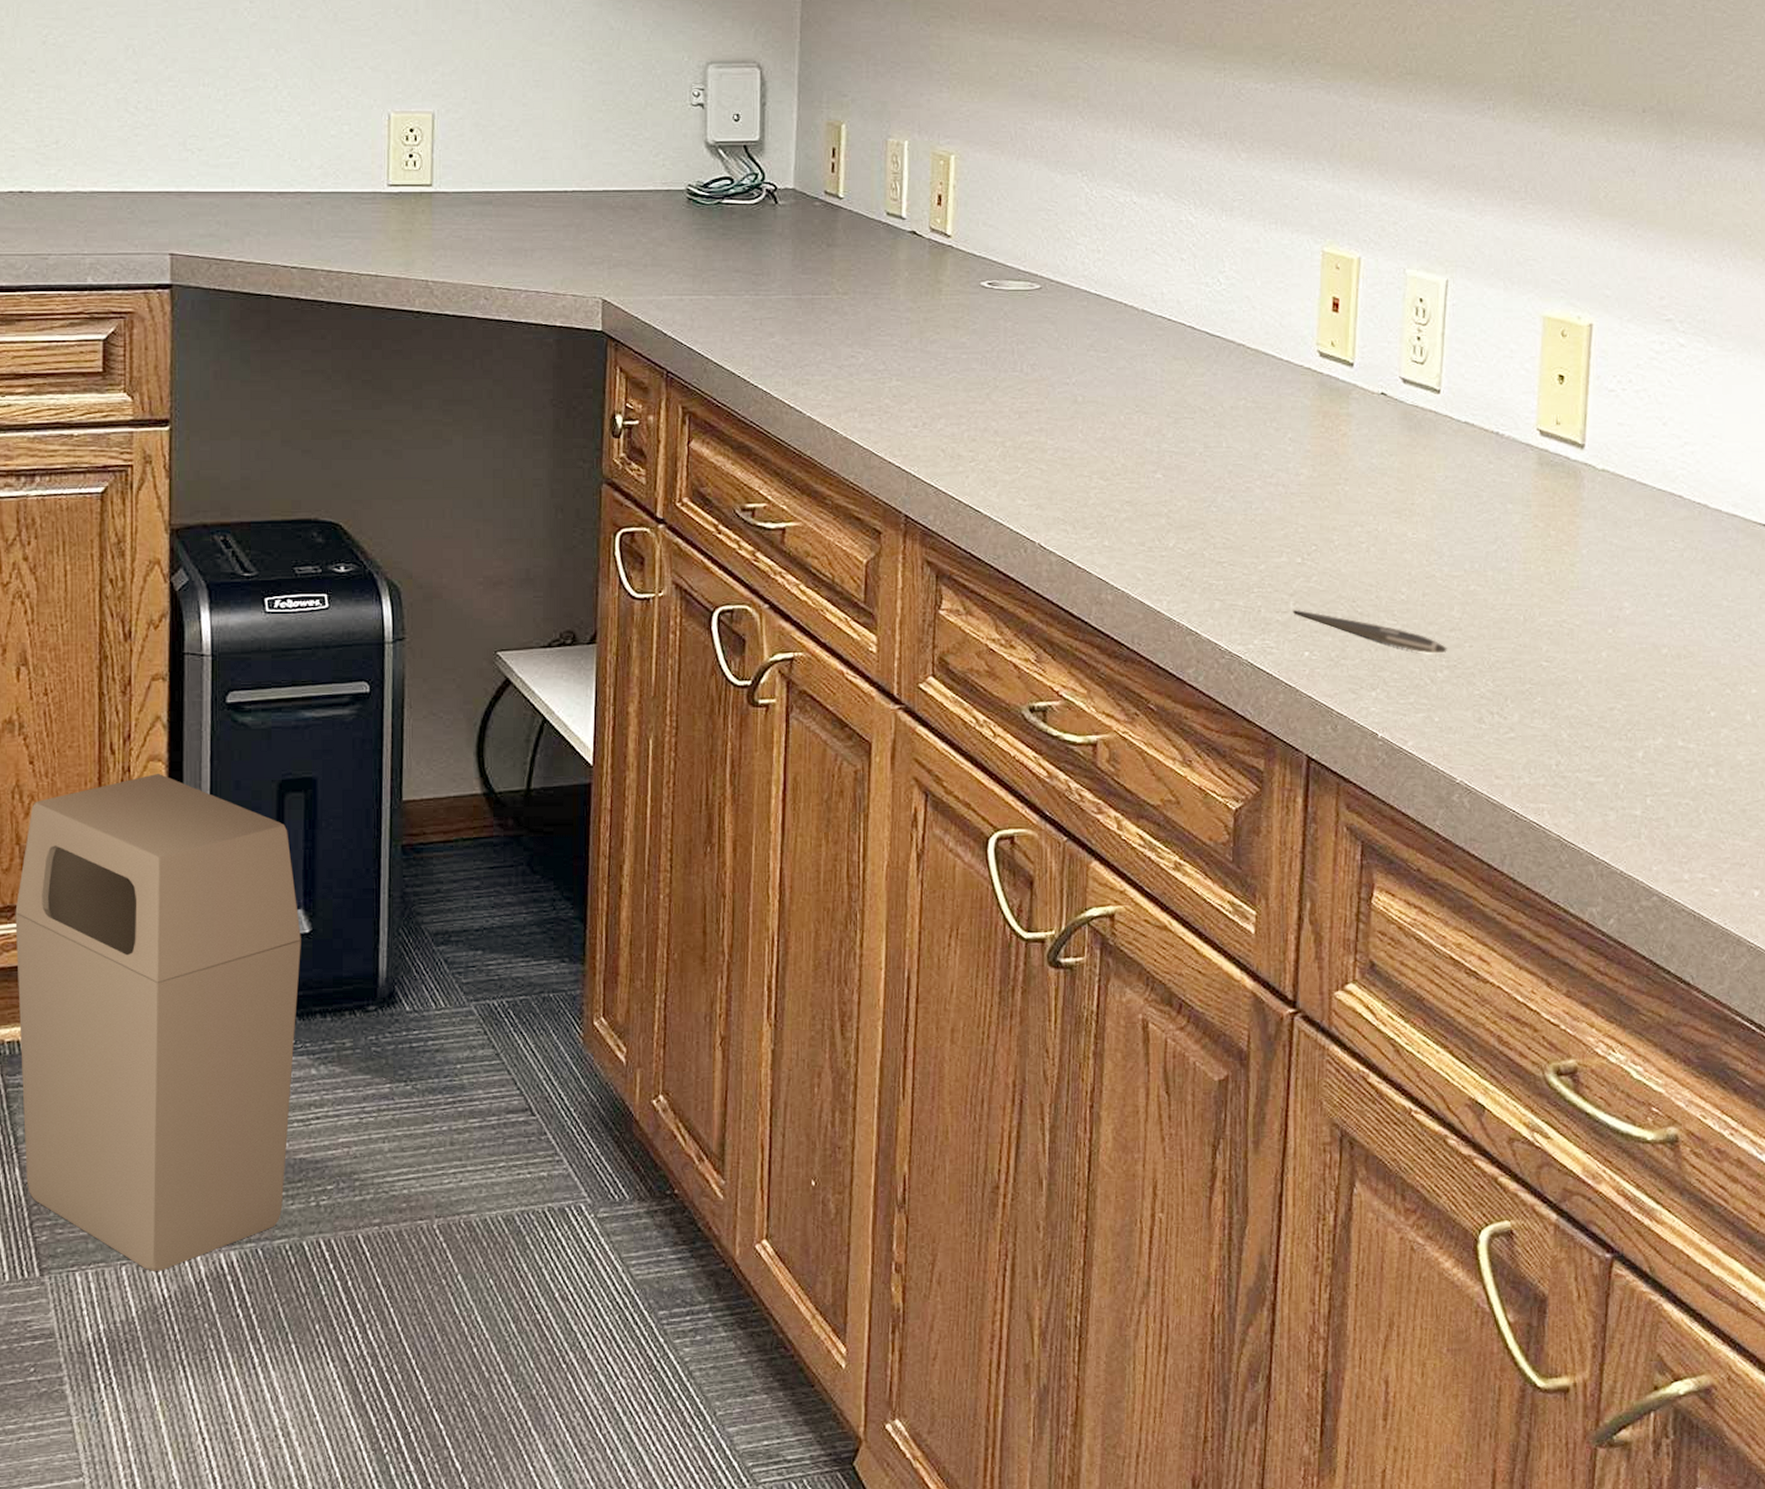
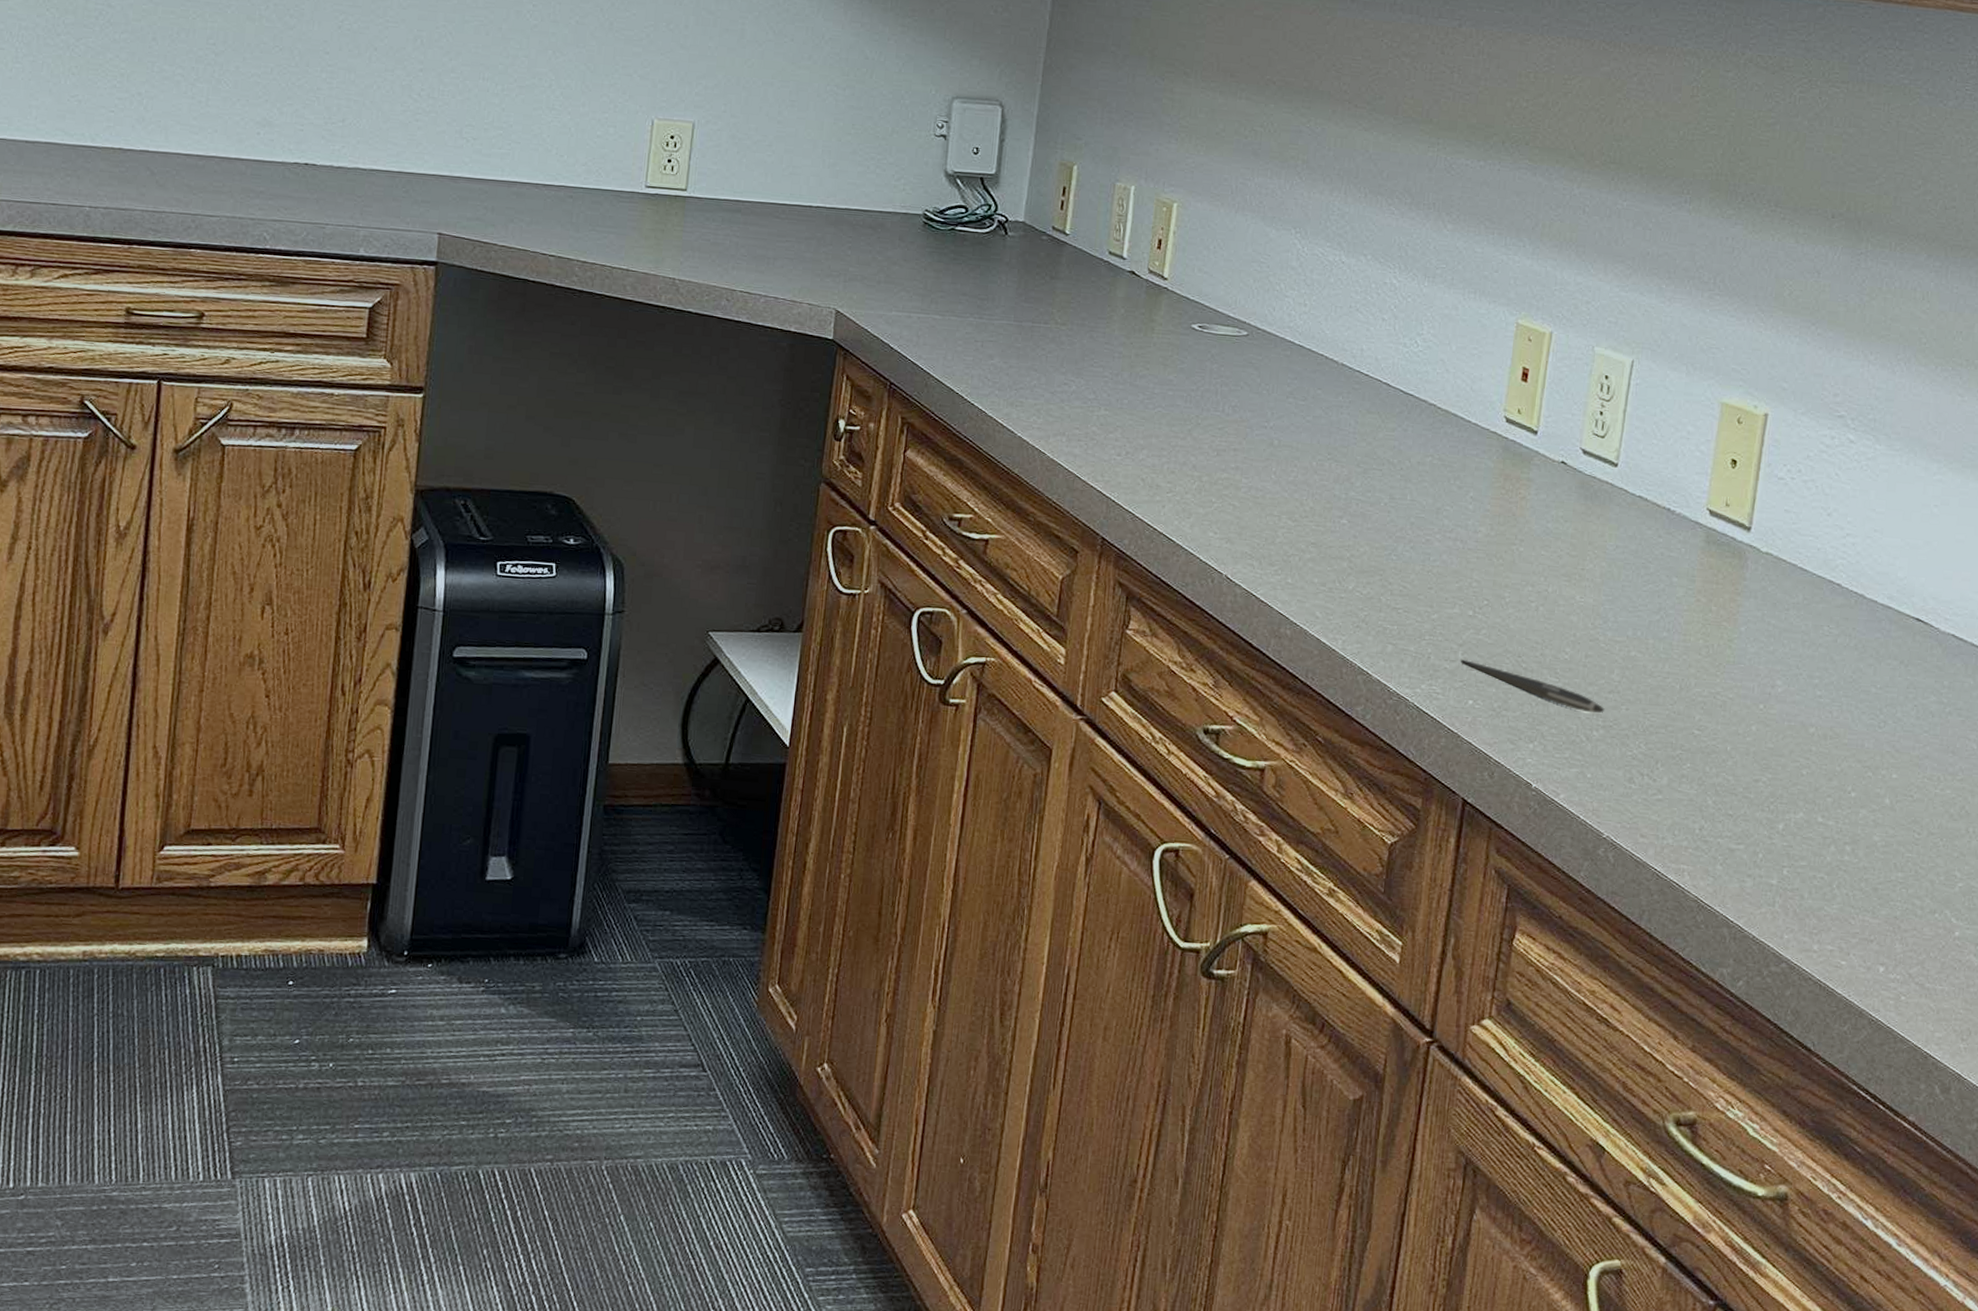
trash bin: present [15,773,301,1271] -> none [227,716,503,1185]

